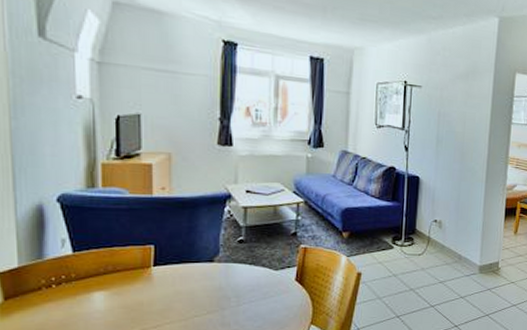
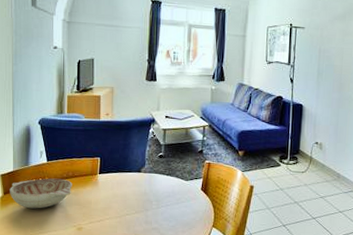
decorative bowl: none [13,274,114,317] -> present [10,178,72,209]

